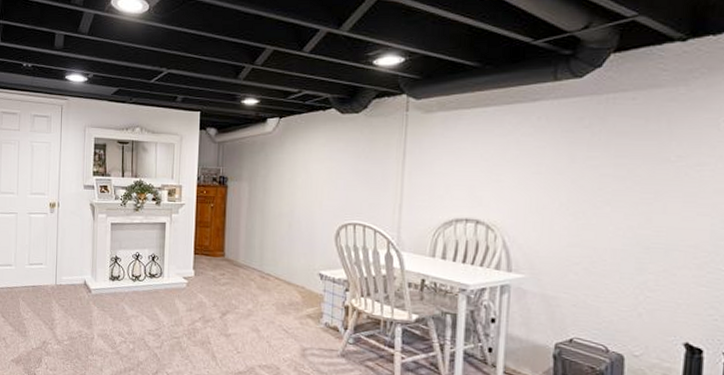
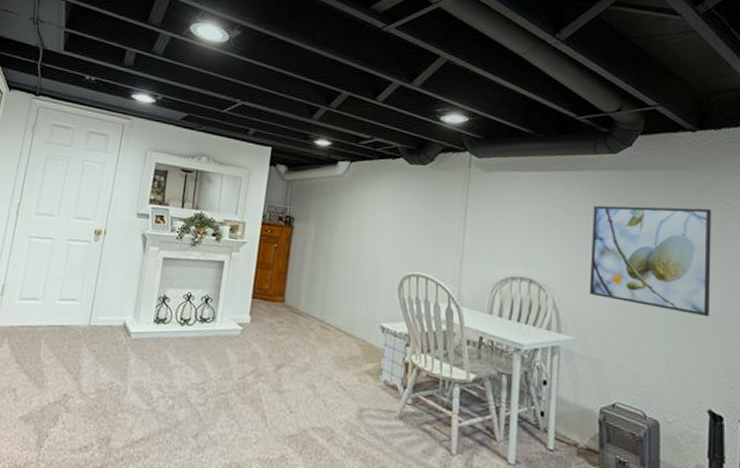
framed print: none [546,128,703,248] -> present [590,205,712,317]

